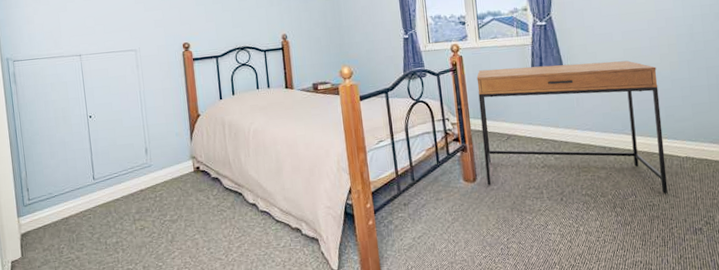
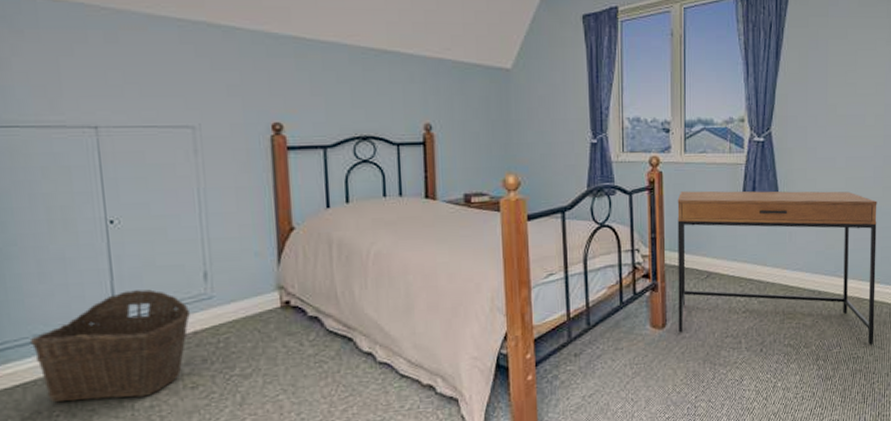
wicker basket: none [46,161,138,239] -> present [29,289,190,403]

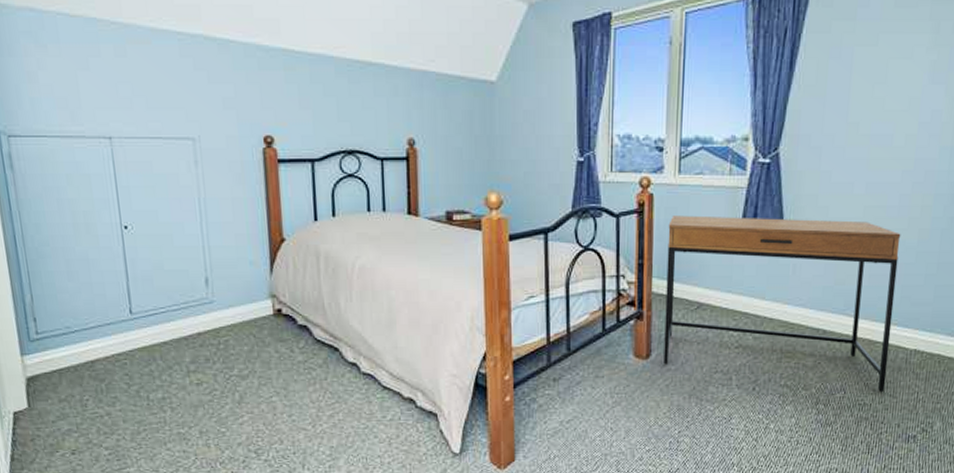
wicker basket: present [29,289,190,403] -> none [62,291,194,389]

